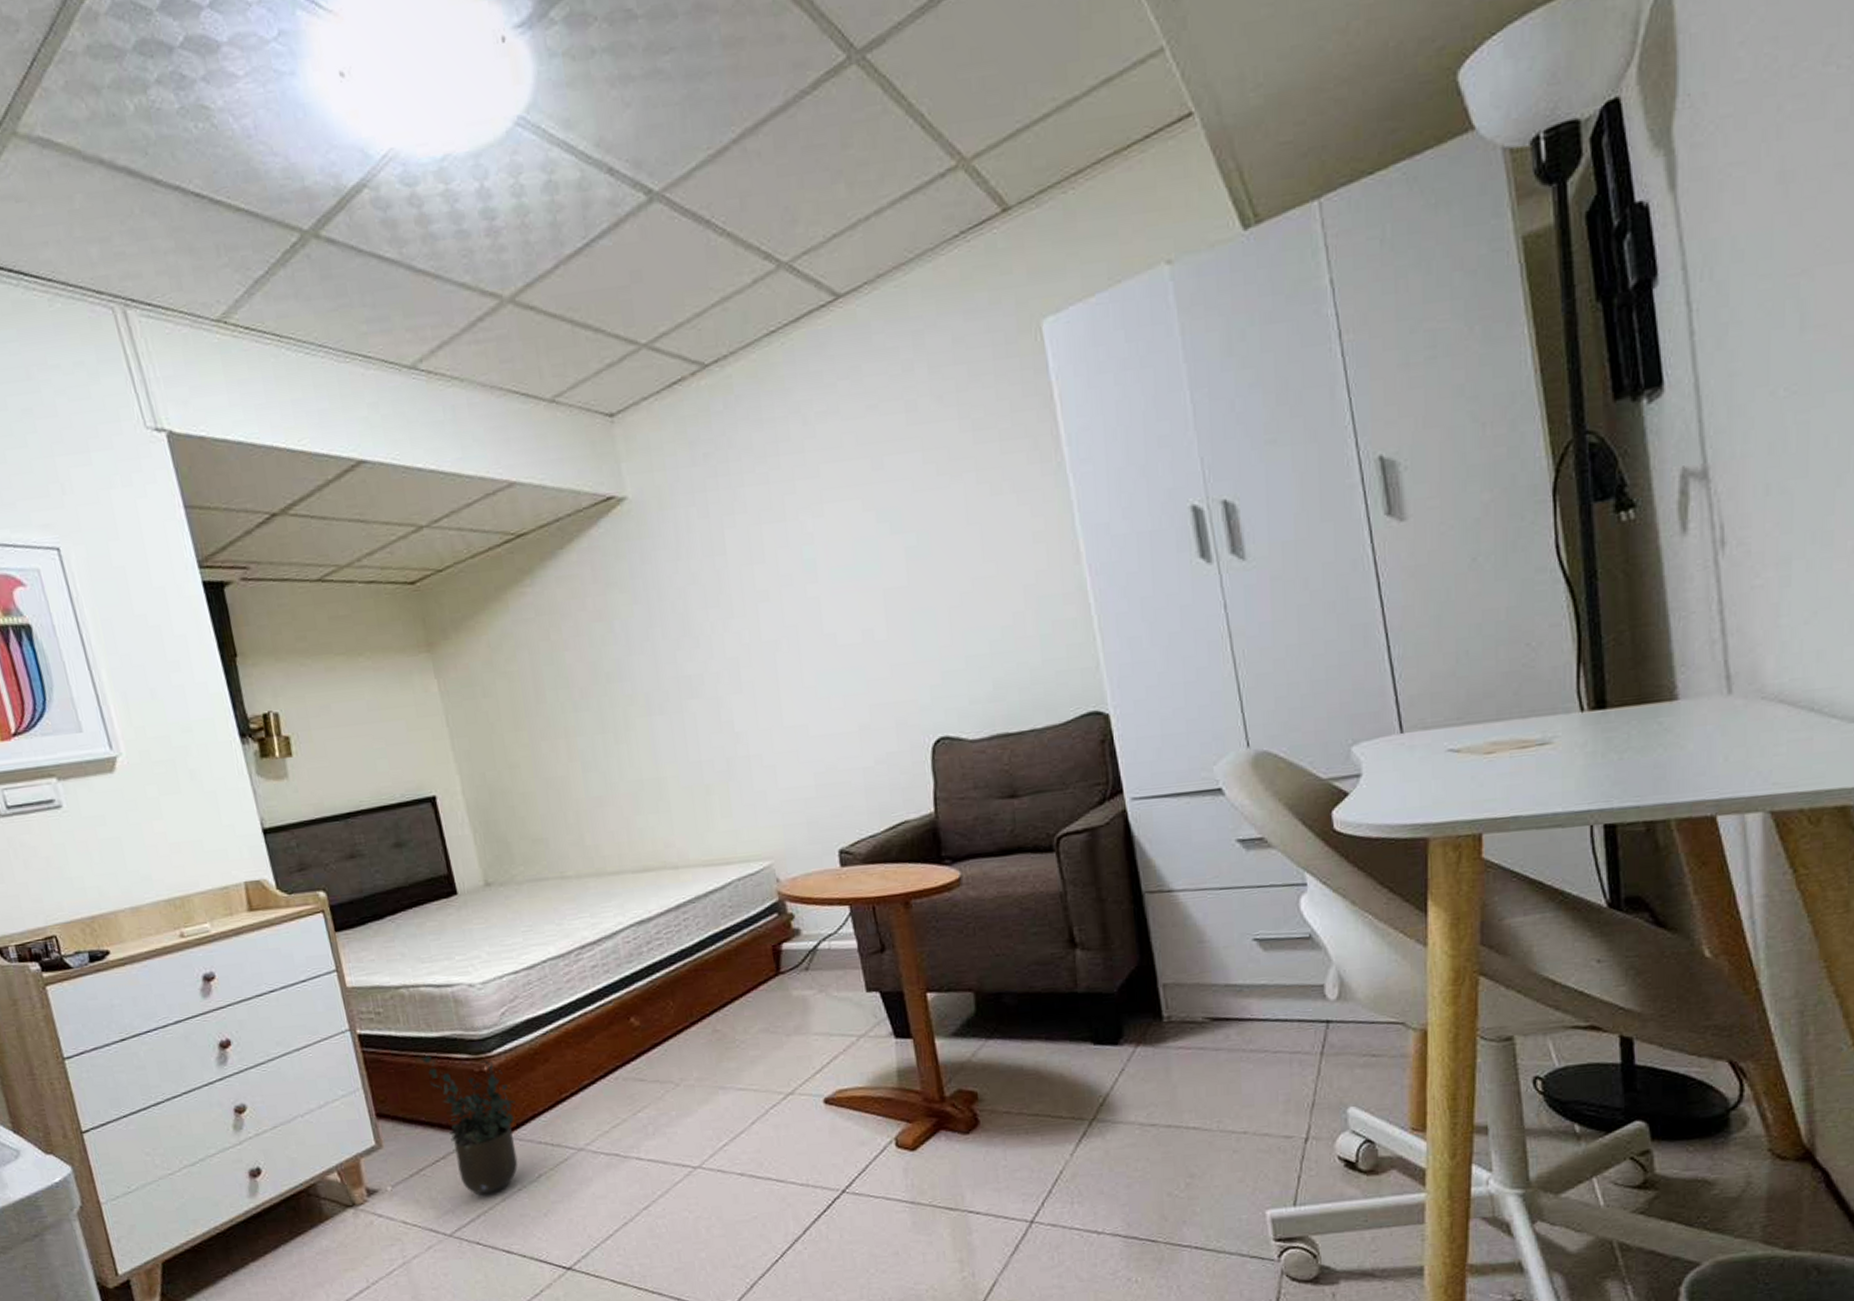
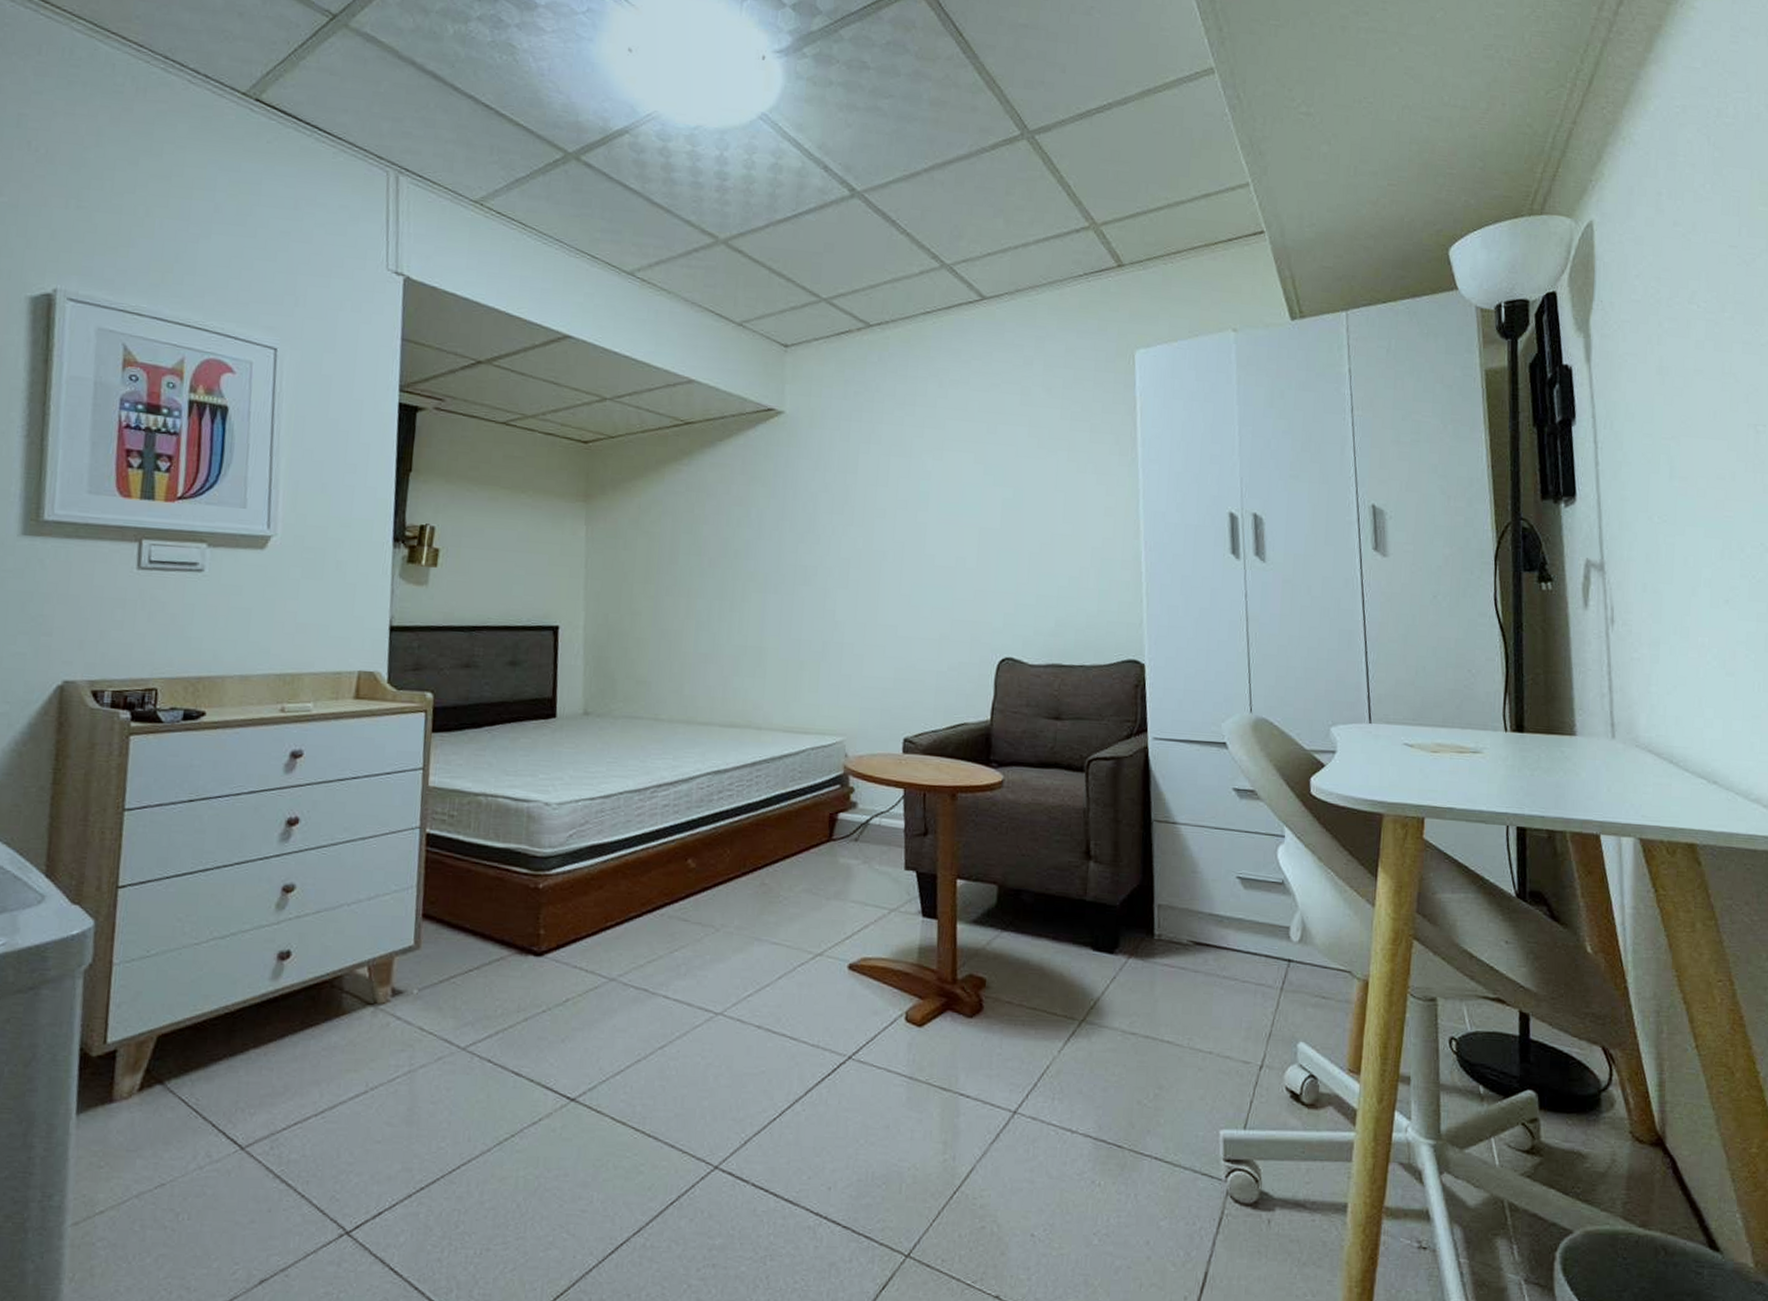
potted plant: present [422,1056,518,1196] -> none [482,864,562,1013]

